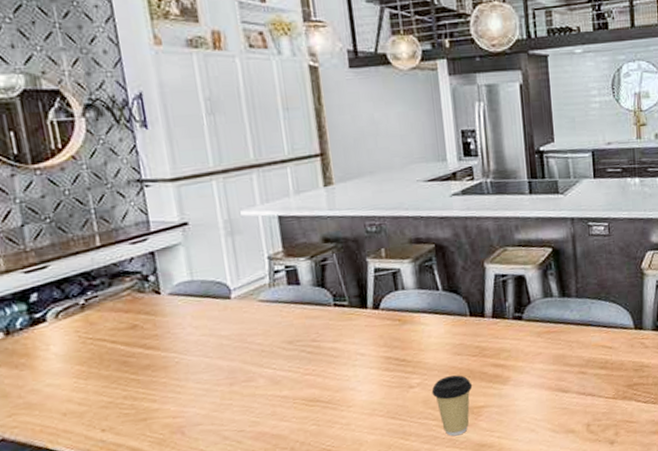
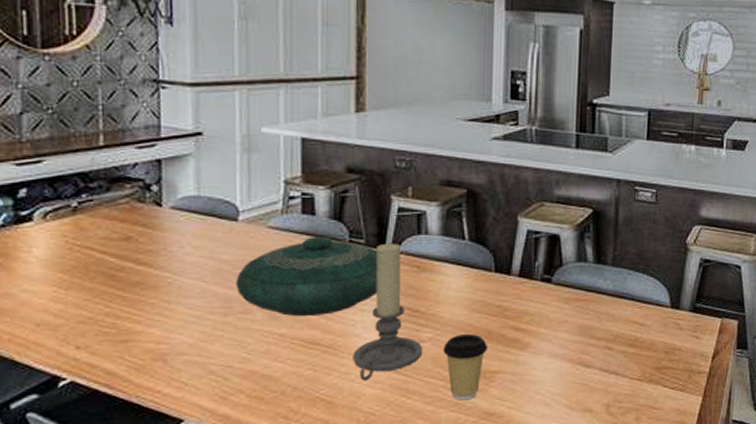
decorative bowl: none [236,302,366,379] -> present [235,235,378,317]
candle holder: none [350,301,414,430] -> present [353,243,423,381]

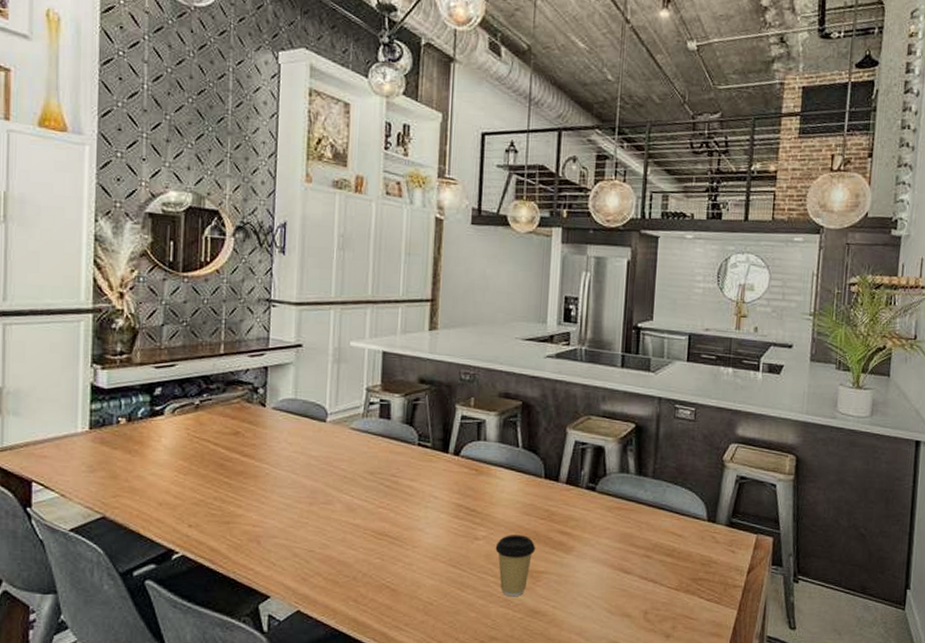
decorative bowl: present [235,235,378,317] -> none [320,438,442,510]
candle holder: present [353,243,423,381] -> none [416,447,478,572]

